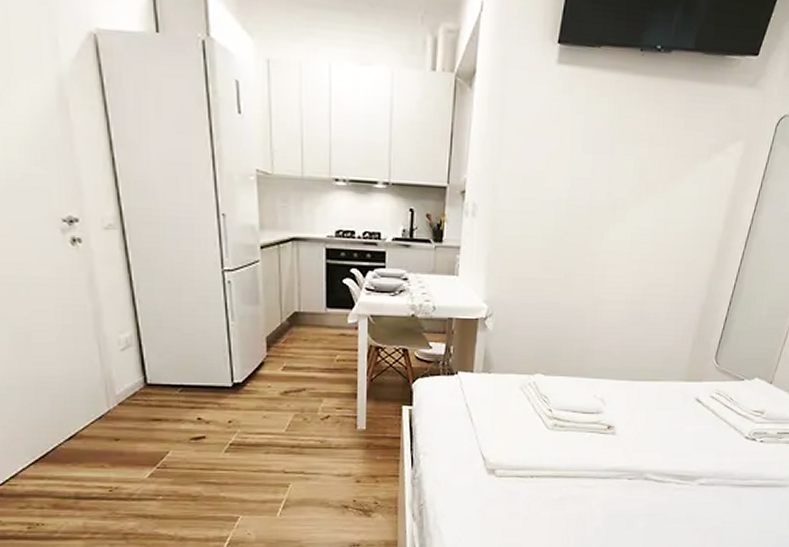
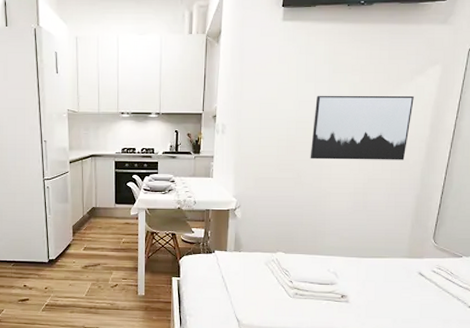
wall art: none [581,172,710,262] -> present [310,95,414,160]

